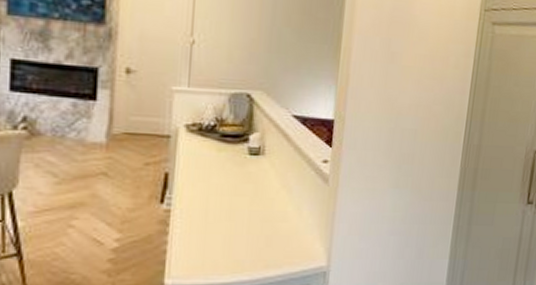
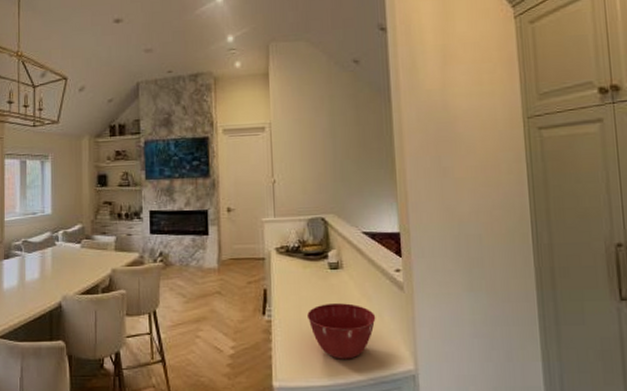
mixing bowl: none [216,193,294,255] -> present [307,303,376,359]

